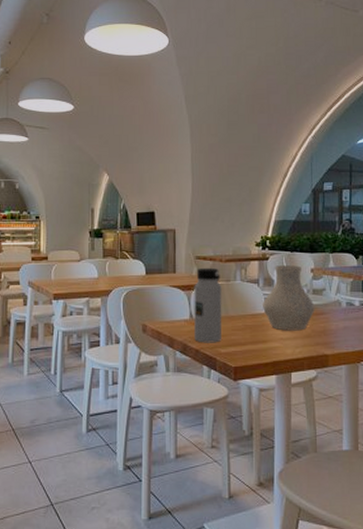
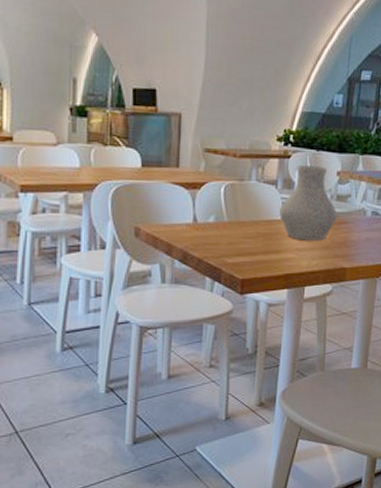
water bottle: present [194,267,222,343] -> none [197,162,234,252]

